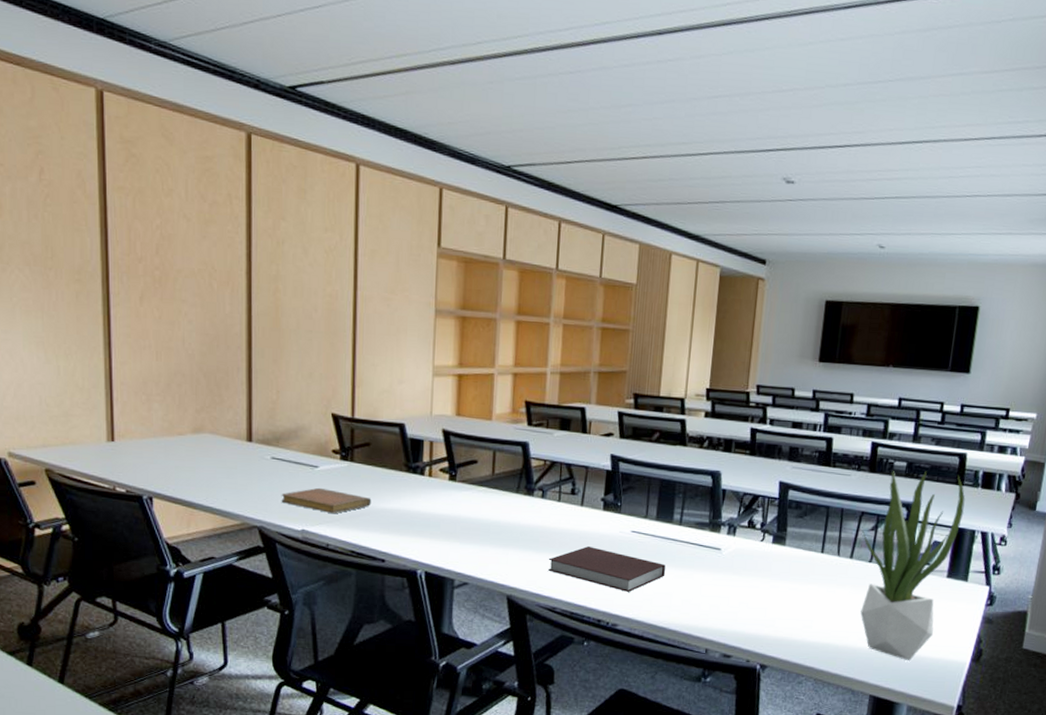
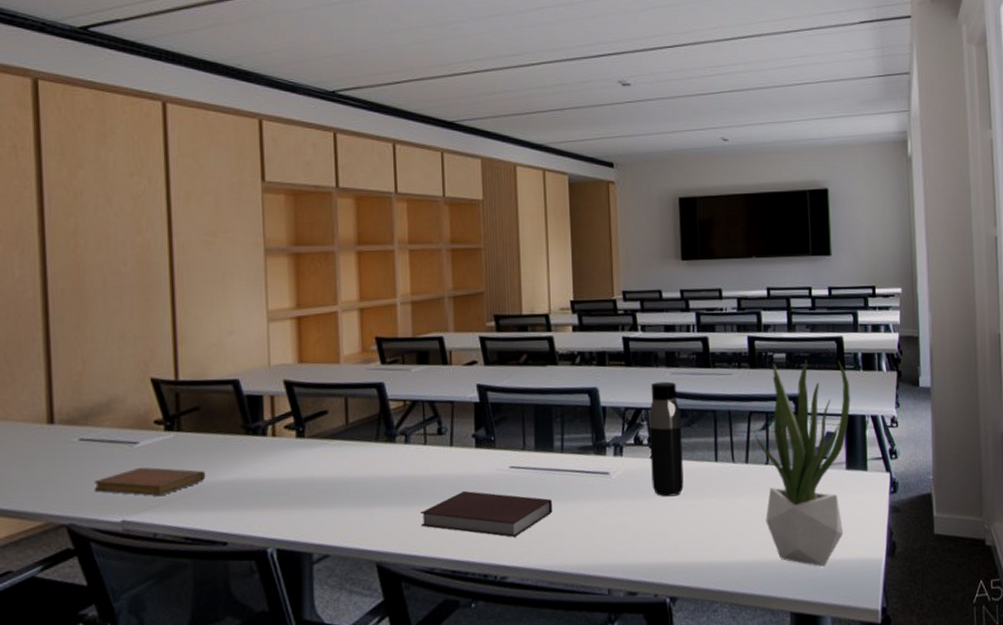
water bottle: none [758,473,796,578] -> present [649,381,684,497]

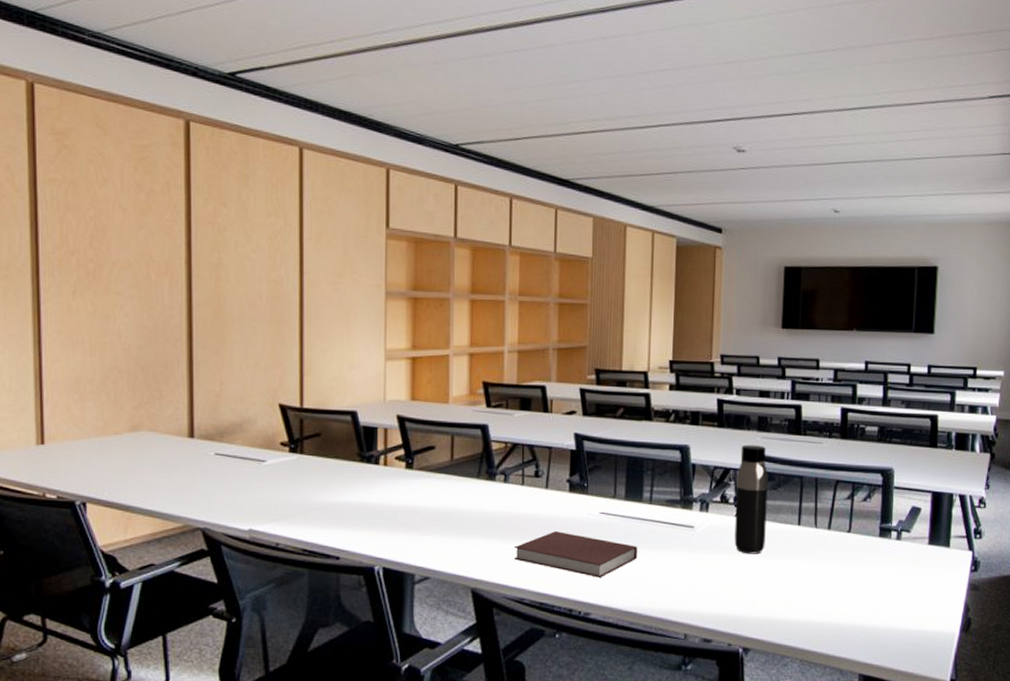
notebook: present [93,467,206,497] -> none [226,483,324,511]
potted plant: present [754,359,850,568] -> none [839,435,940,636]

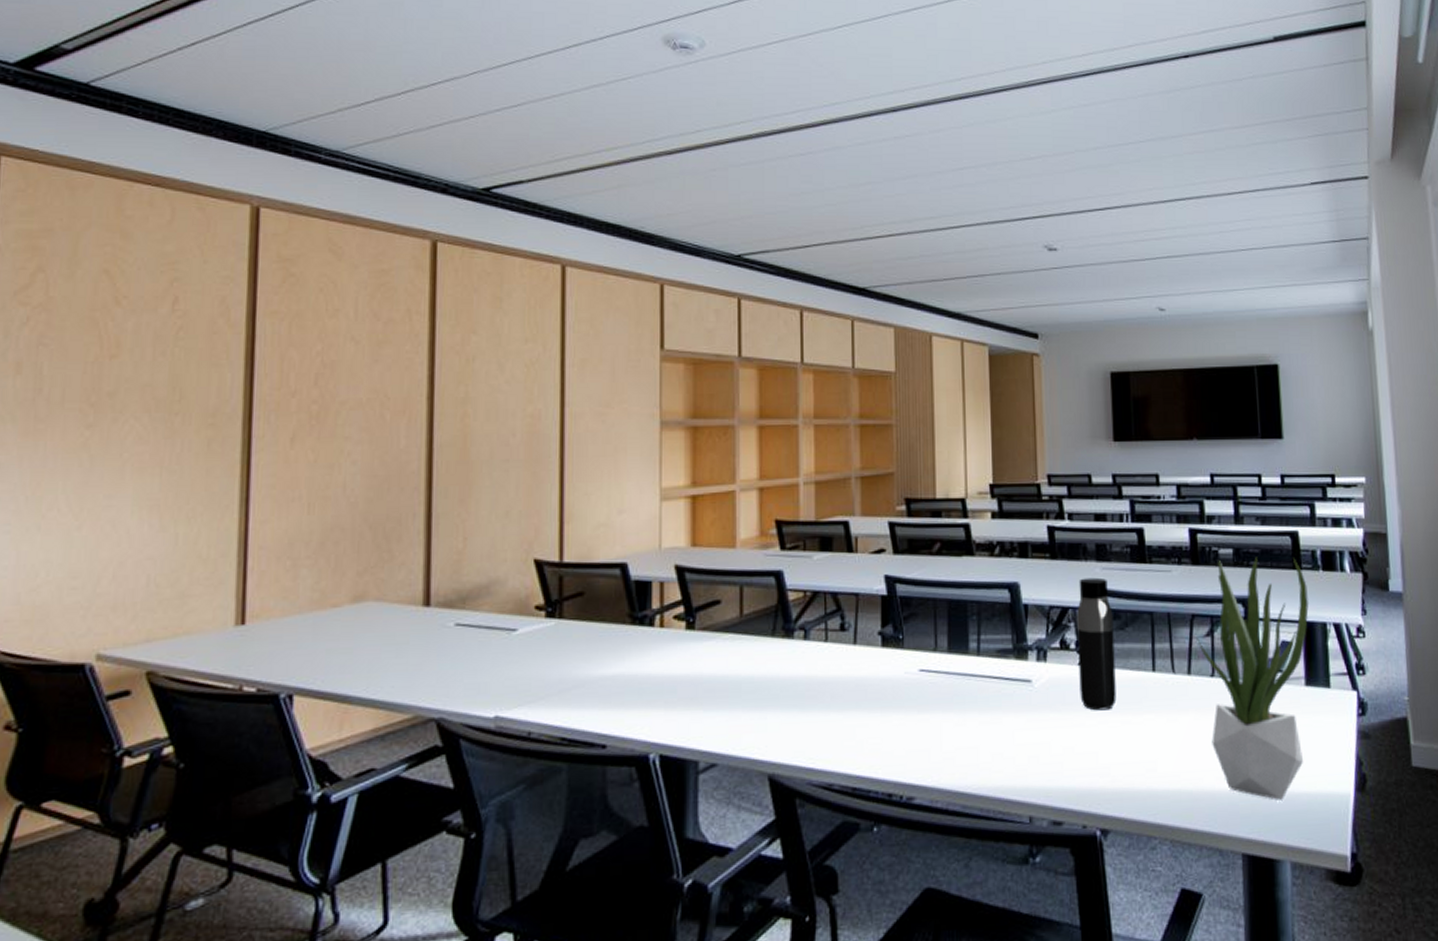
notebook: present [515,531,638,577] -> none [820,696,968,751]
potted plant: none [839,435,940,636] -> present [1197,557,1309,802]

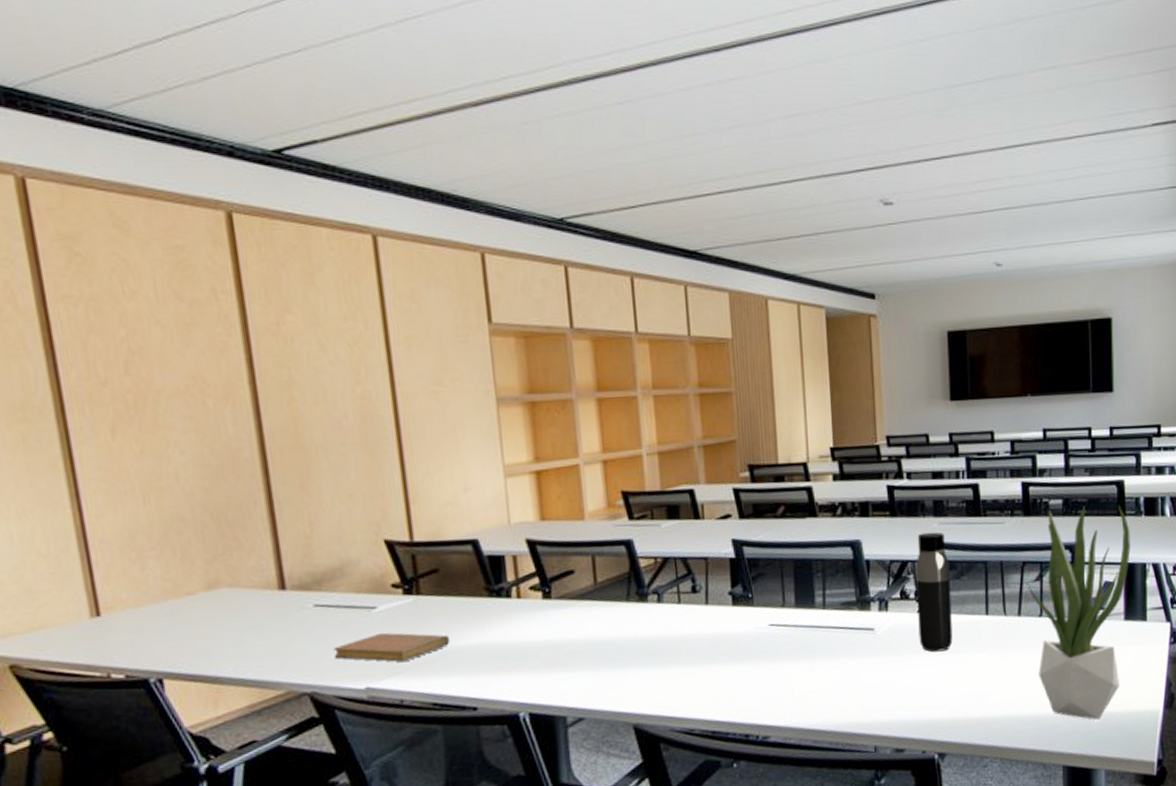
notebook: none [467,657,587,691] -> present [333,632,450,663]

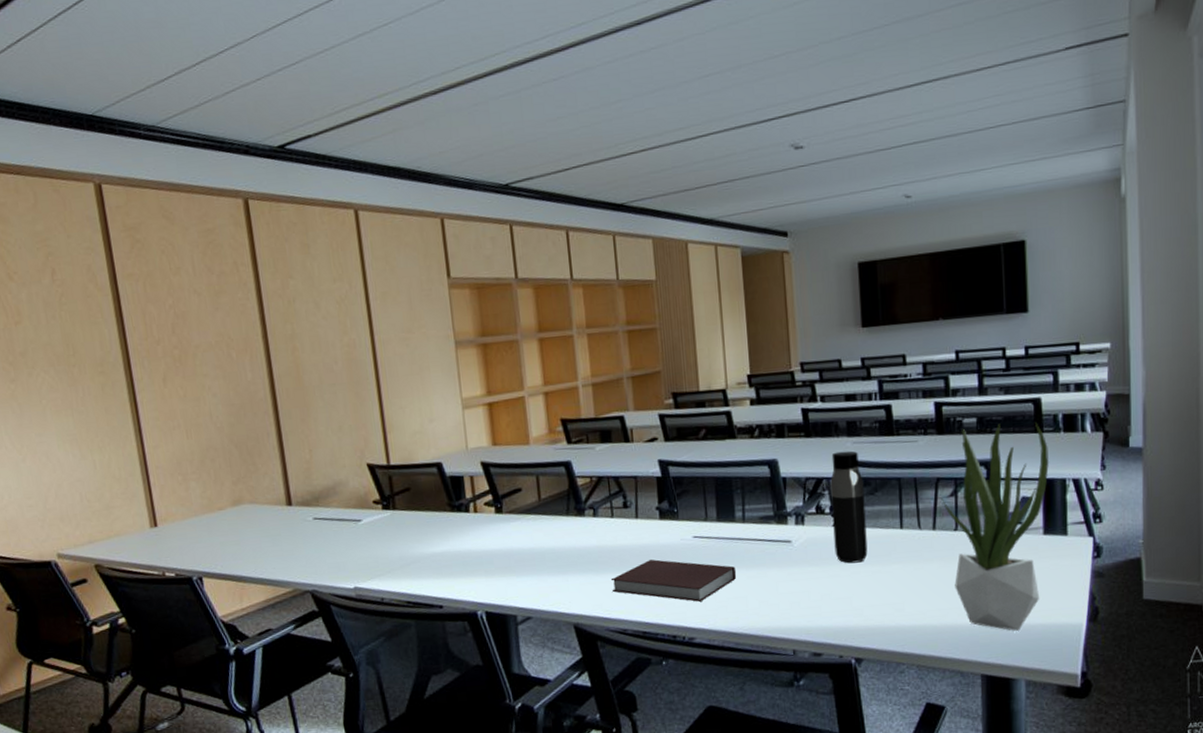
notebook: present [333,632,450,663] -> none [328,541,420,567]
notebook: none [678,650,816,697] -> present [612,559,737,602]

